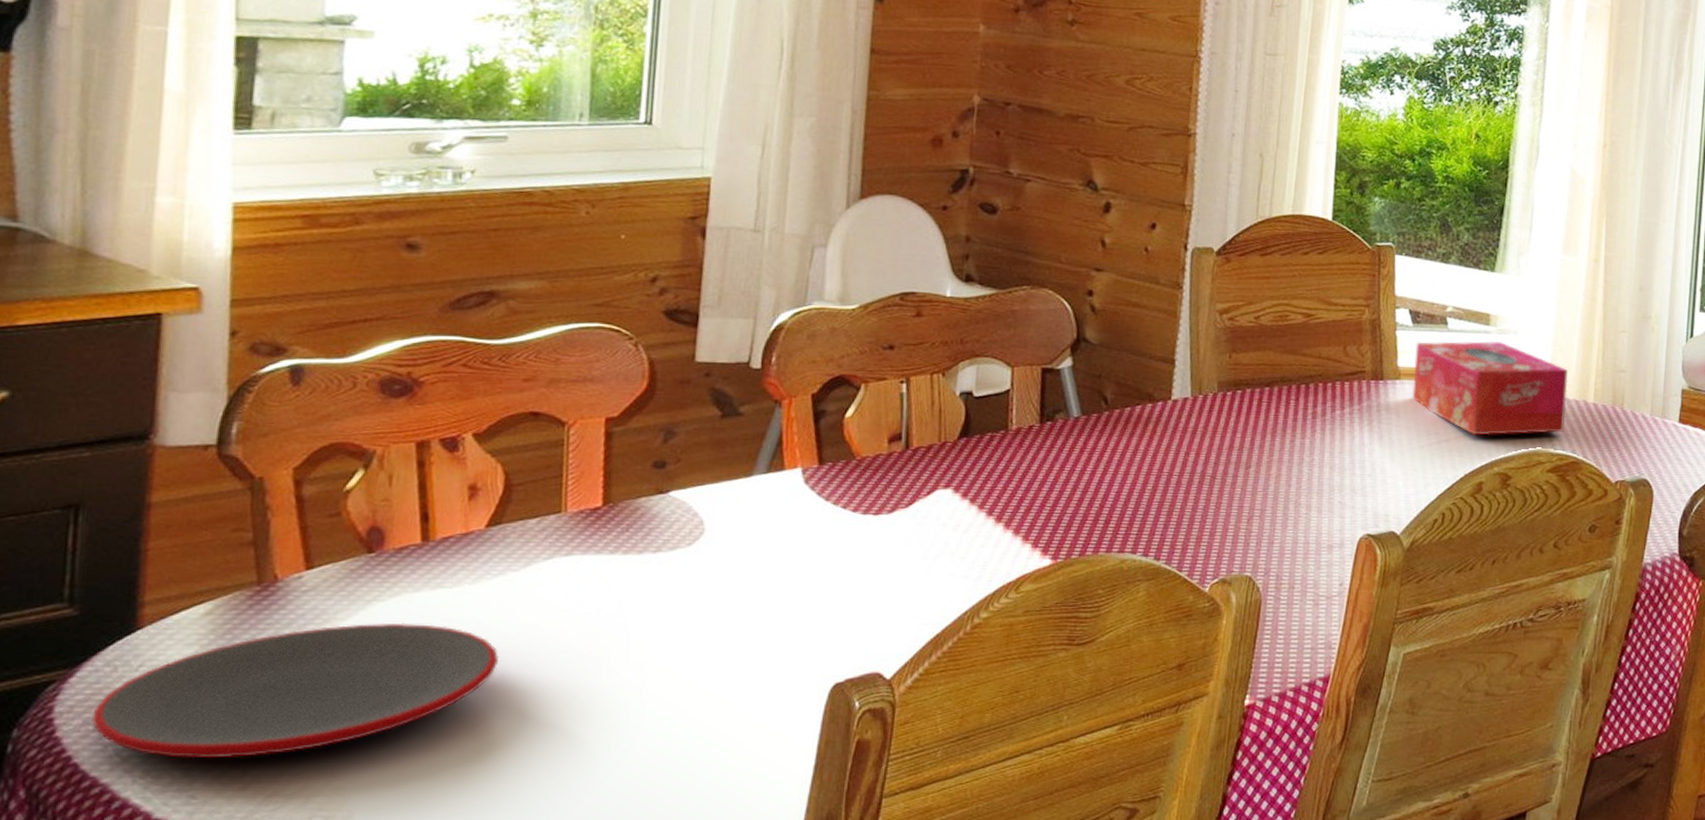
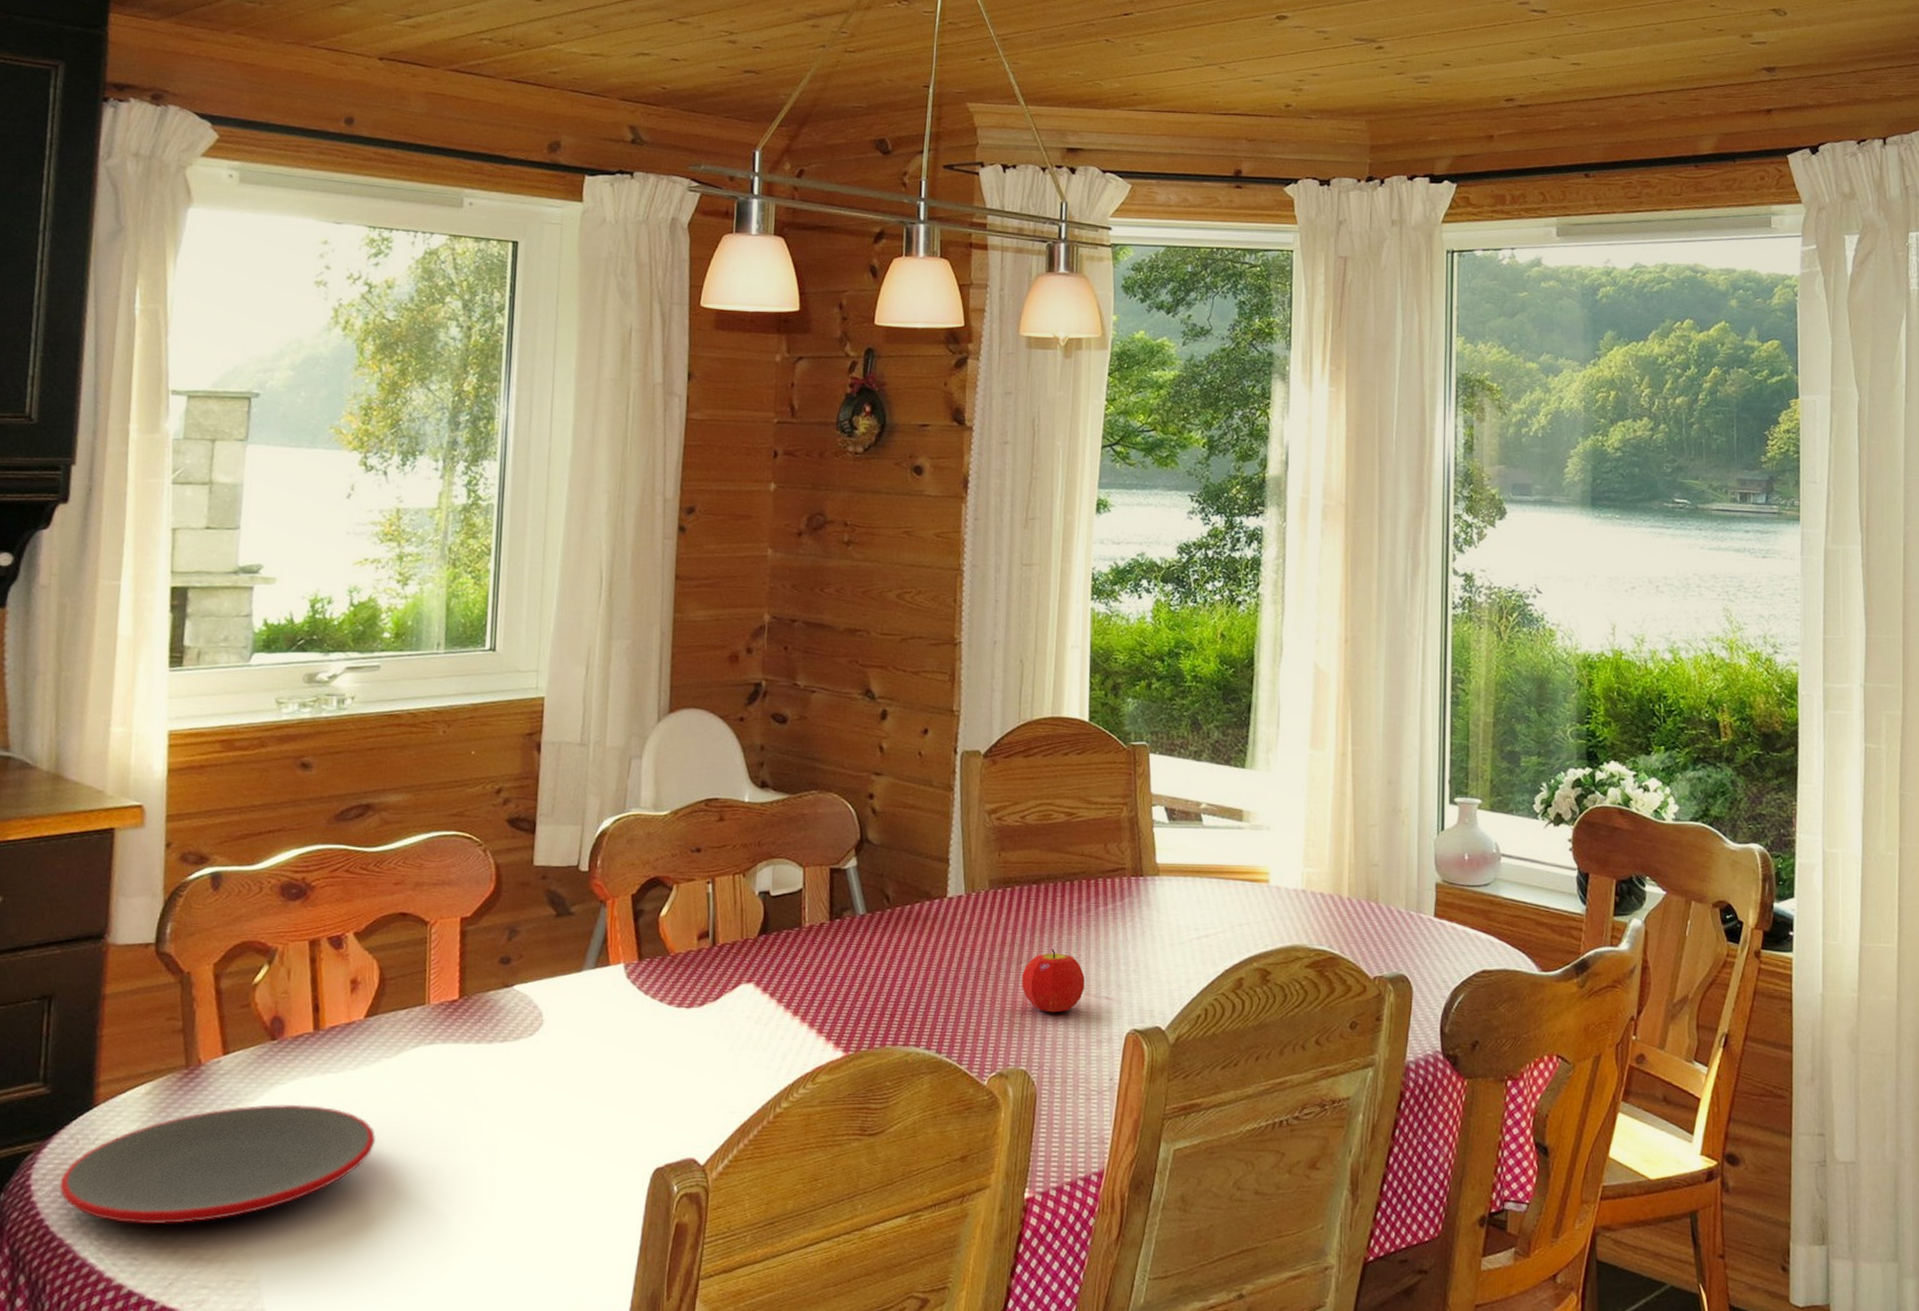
fruit: none [1250,453,1317,518] -> present [1022,949,1085,1013]
tissue box: present [1412,341,1569,436] -> none [1171,836,1322,931]

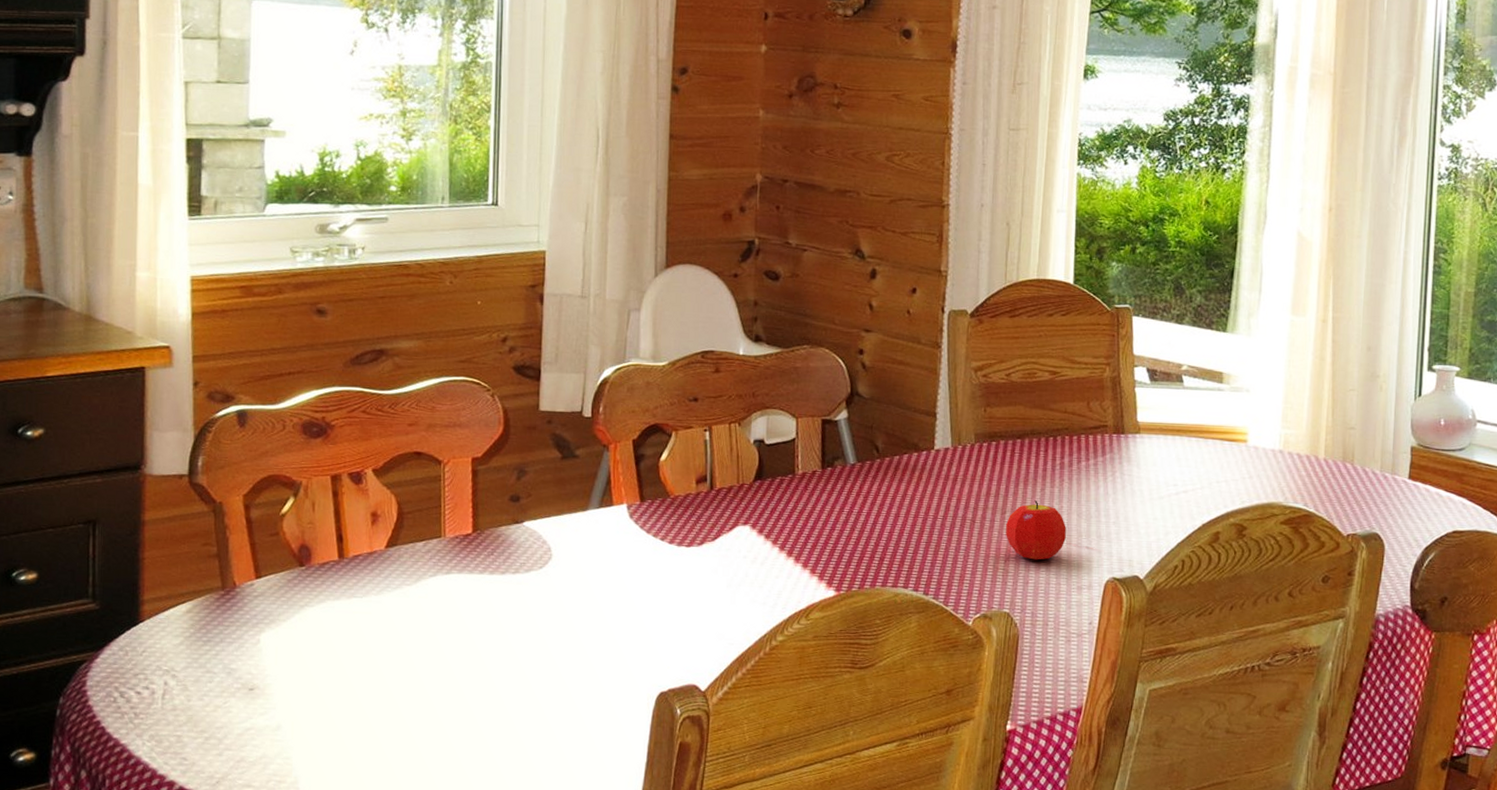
plate: present [58,1104,375,1224] -> none [111,625,399,729]

